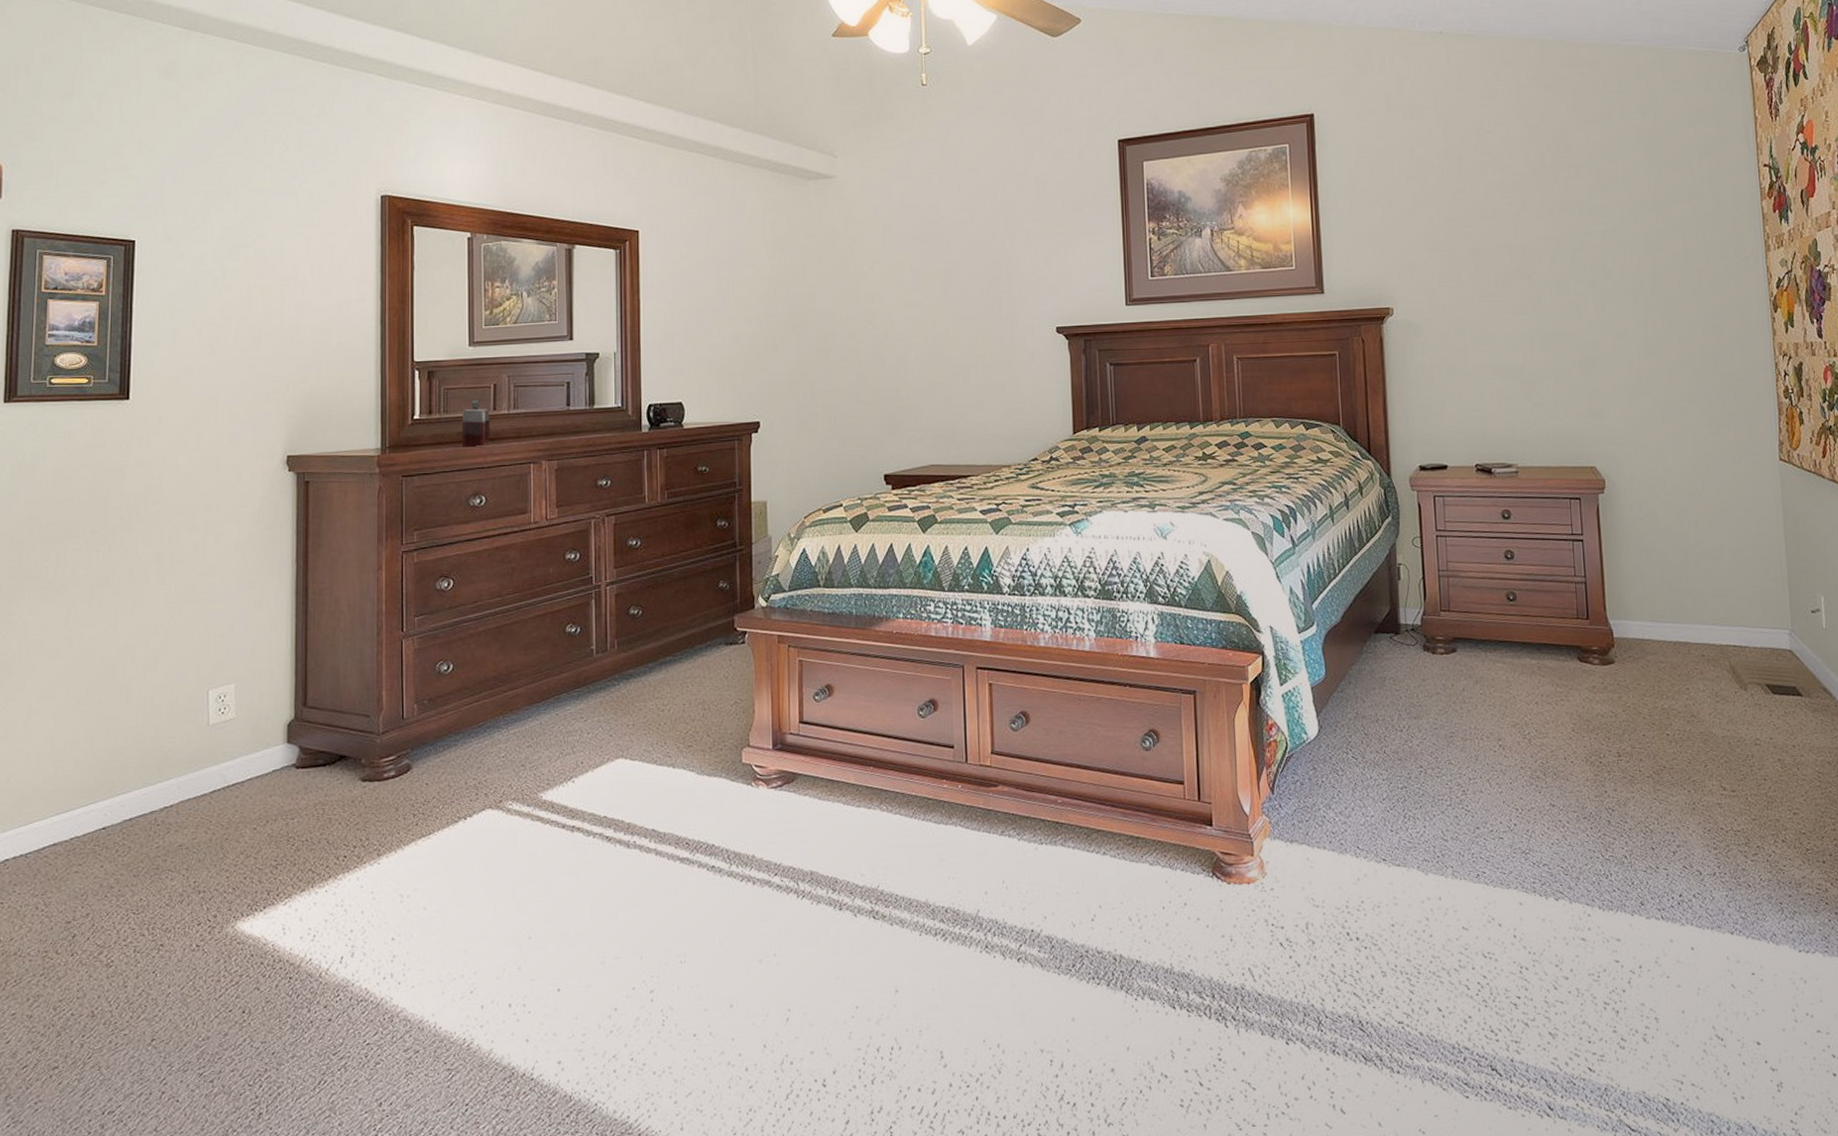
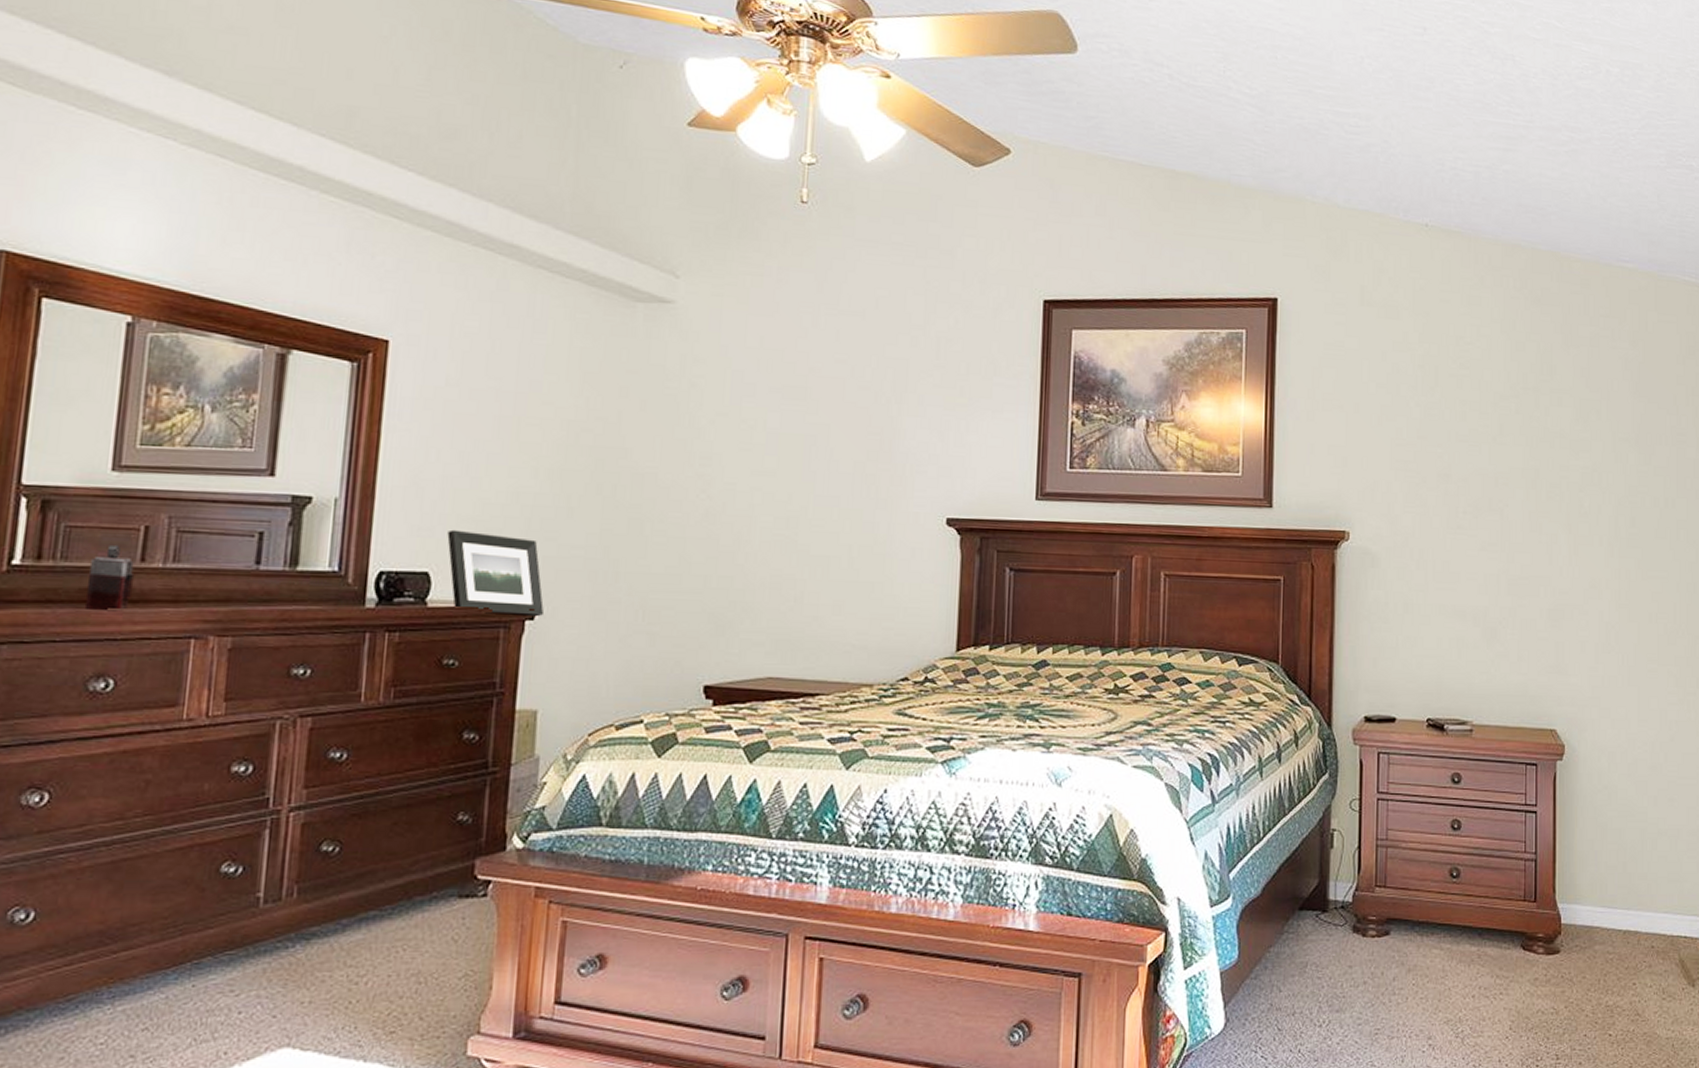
picture frame: none [692,368,765,431] -> present [447,529,545,617]

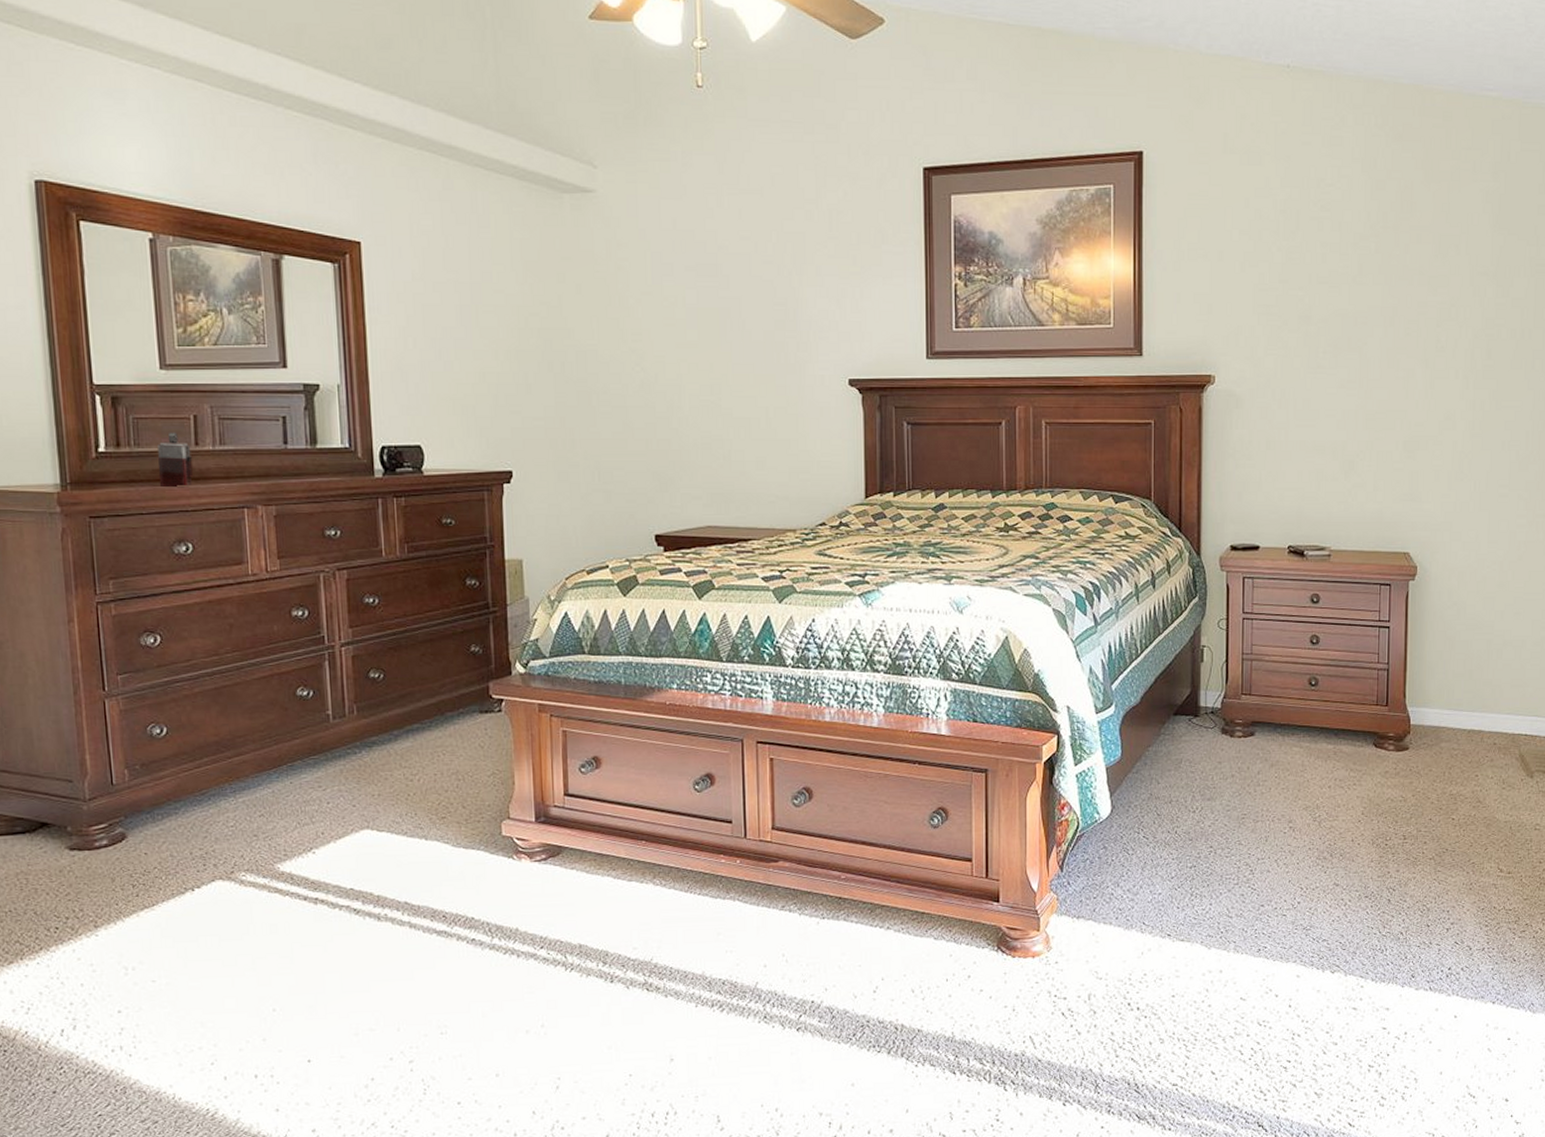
picture frame: present [447,529,545,617] -> none [431,408,518,481]

